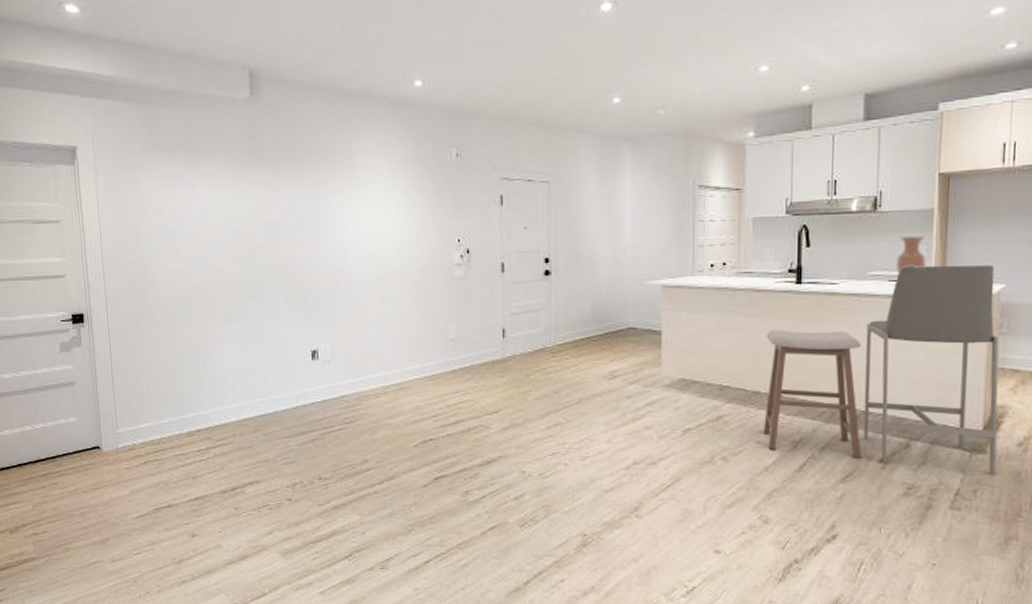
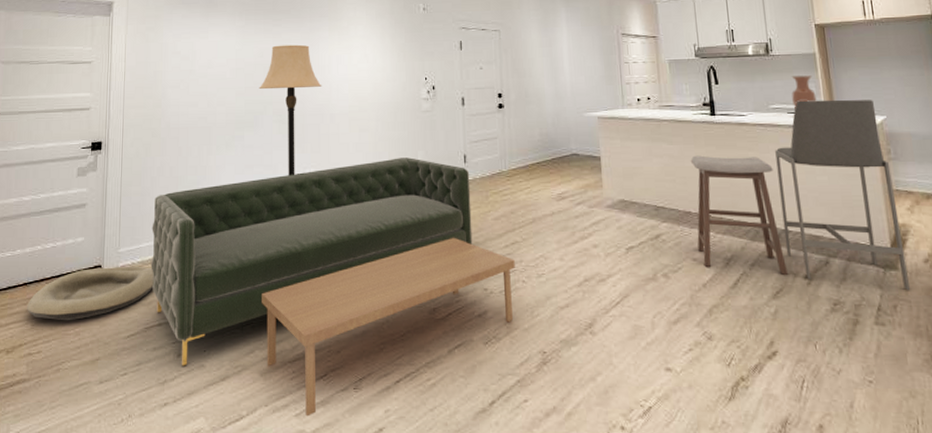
dog bed: none [25,447,159,502] -> present [27,266,154,321]
sofa: none [150,332,510,546] -> present [151,157,473,366]
lamp: none [260,199,335,352] -> present [259,44,322,176]
coffee table: none [278,419,557,594] -> present [262,238,515,417]

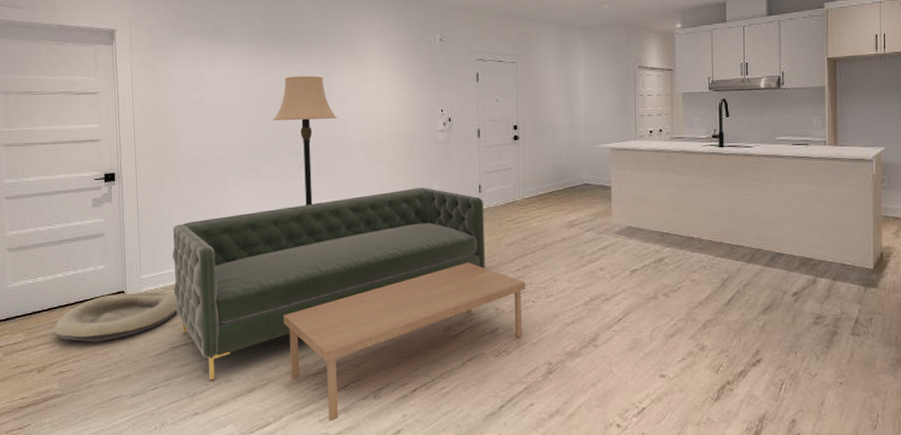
bar stool: present [690,155,789,275] -> none [696,185,779,293]
bar stool: present [775,99,911,291] -> none [777,131,887,306]
vase: present [791,75,817,108] -> none [797,108,821,140]

